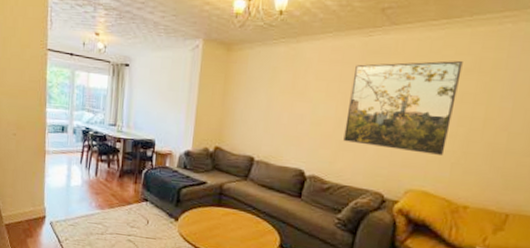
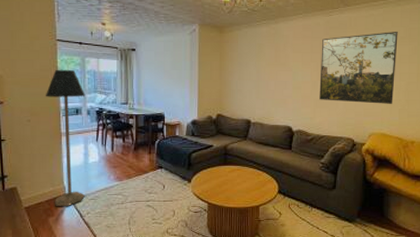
floor lamp: none [32,81,73,229] -> present [45,69,86,206]

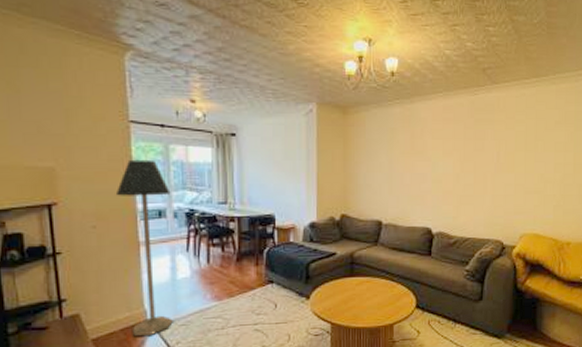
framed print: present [319,32,398,104] -> none [463,115,552,200]

